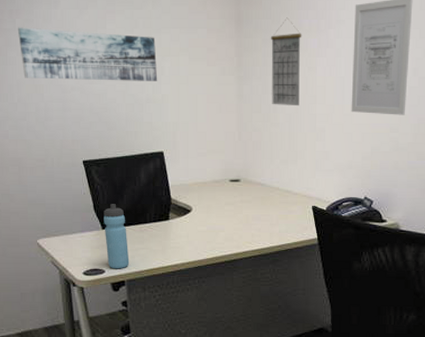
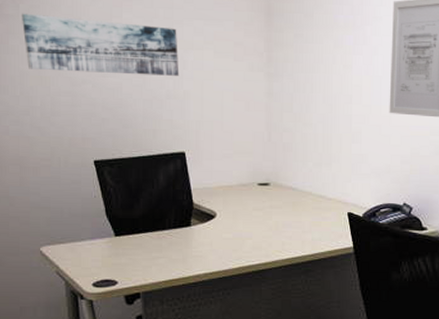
water bottle: present [104,204,130,269] -> none [117,208,146,280]
calendar: present [270,17,302,107] -> none [302,12,337,106]

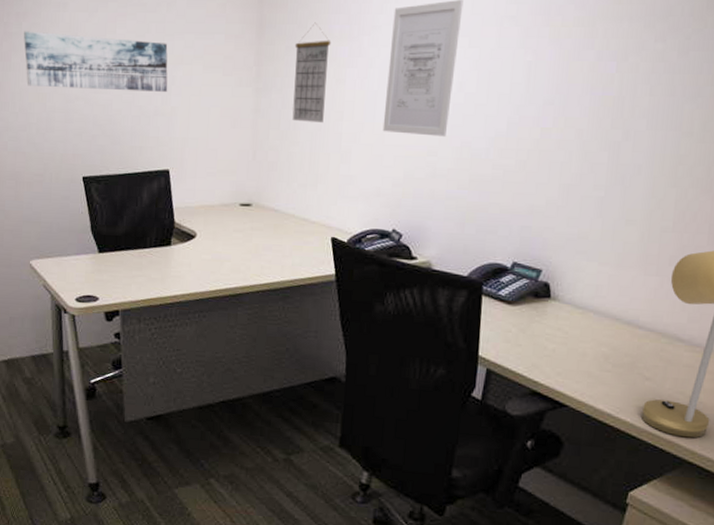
calendar: none [302,12,337,106] -> present [292,22,332,124]

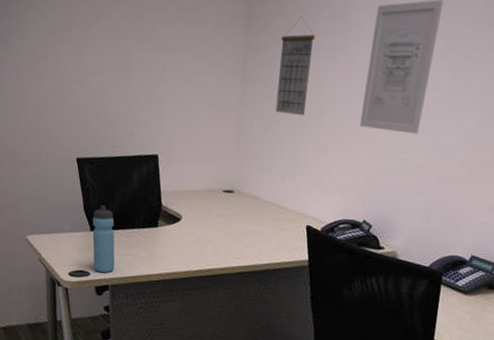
wall art: present [23,31,168,92] -> none [21,12,160,79]
water bottle: none [101,225,126,297] -> present [92,205,115,273]

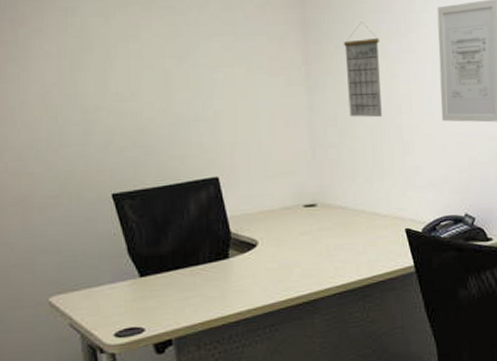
water bottle: present [92,205,115,273] -> none [141,244,178,326]

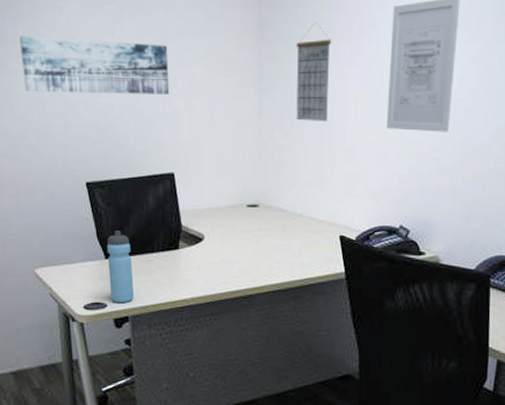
wall art: none [21,38,208,98] -> present [19,35,170,94]
water bottle: none [141,244,178,326] -> present [107,231,134,304]

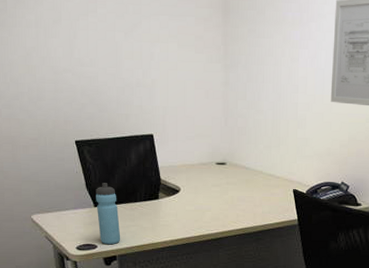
wall art: present [19,35,170,94] -> none [8,8,148,66]
calendar: present [295,21,332,122] -> none [255,9,286,95]

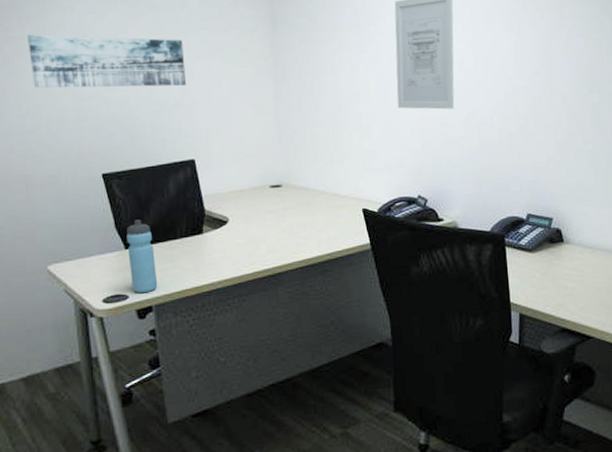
wall art: none [8,8,148,66] -> present [26,34,187,88]

